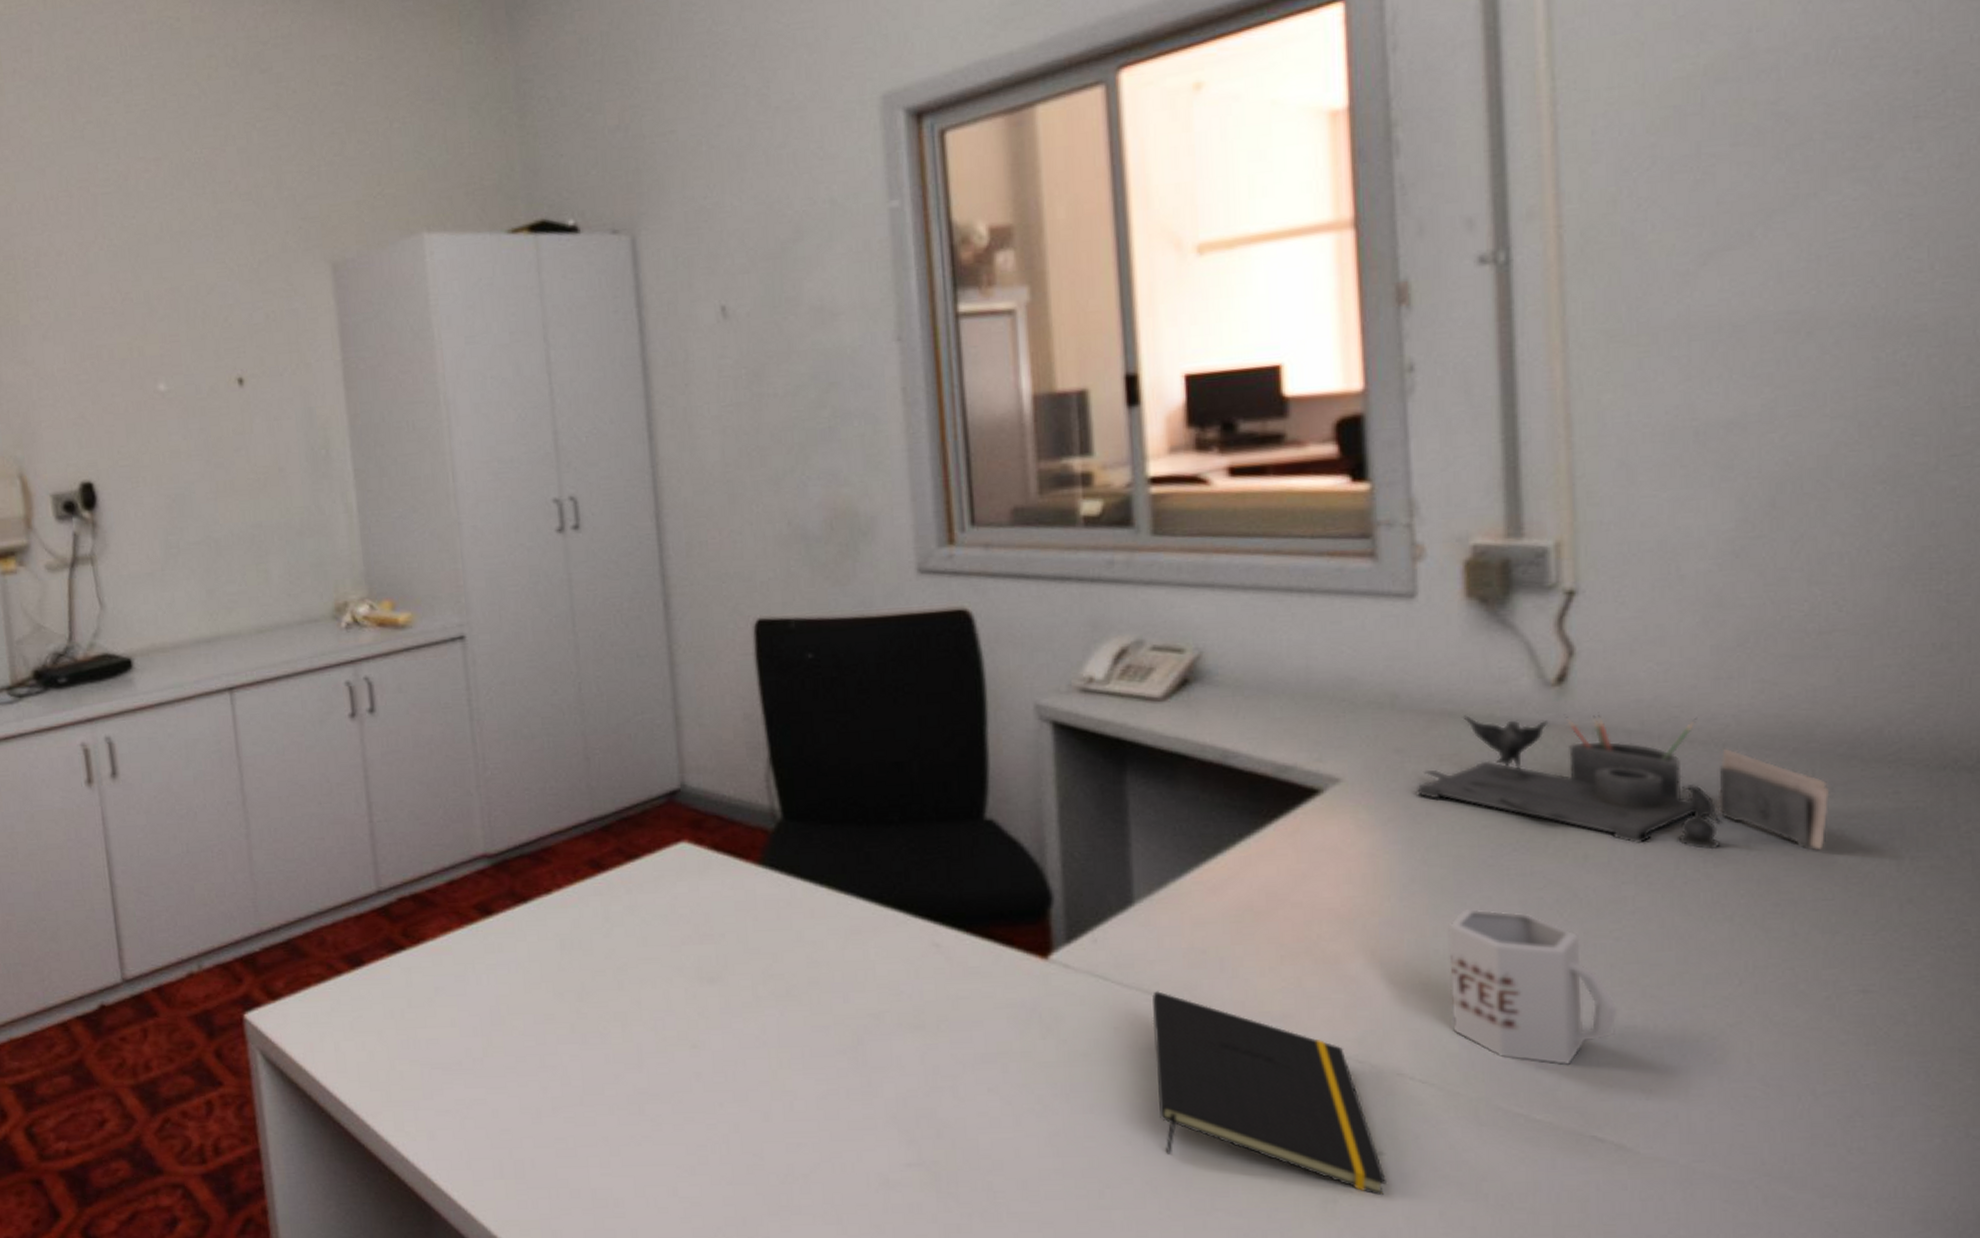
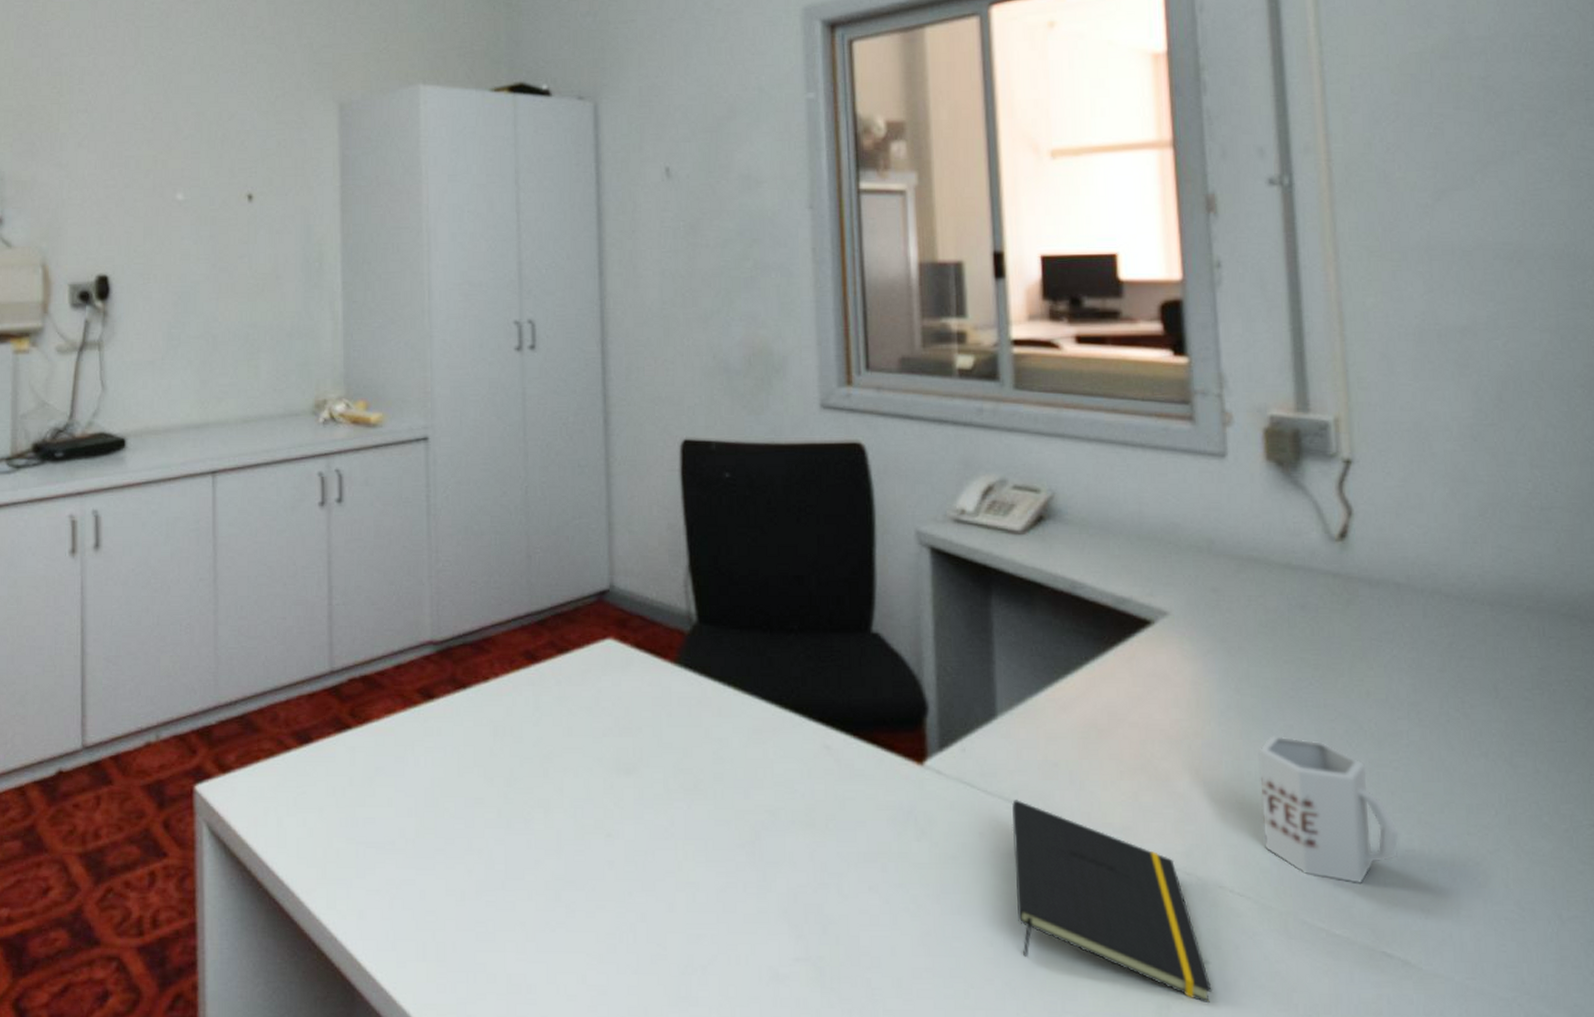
desk organizer: present [1415,712,1830,851] -> none [1229,562,1558,698]

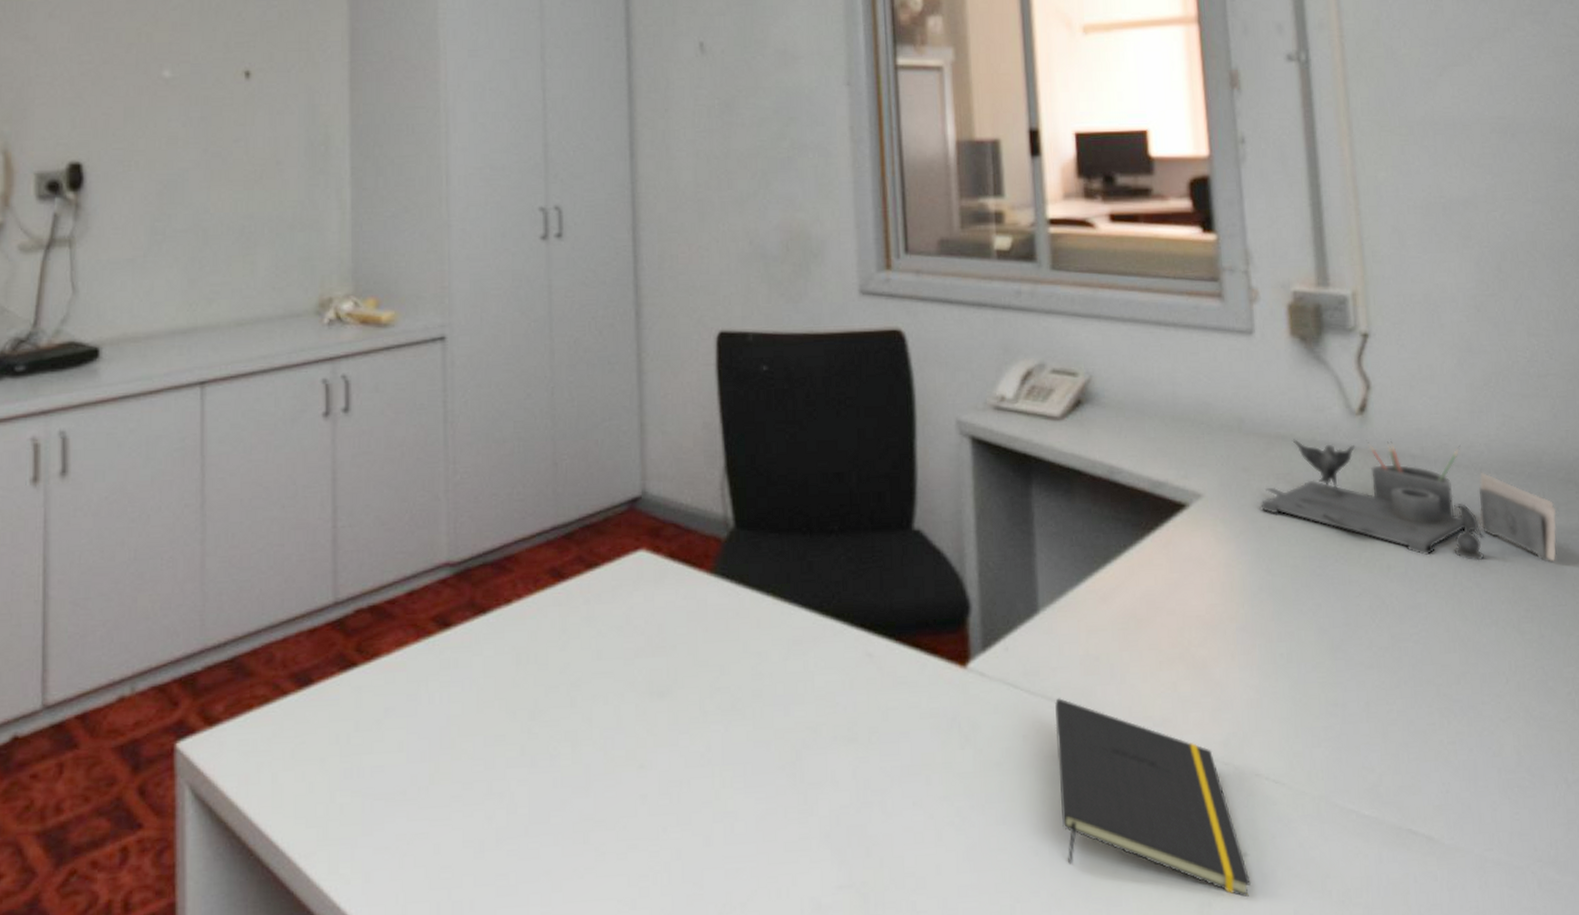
desk organizer: none [1229,562,1558,698] -> present [1260,438,1557,563]
mug: present [1258,736,1399,885] -> none [1289,615,1421,763]

